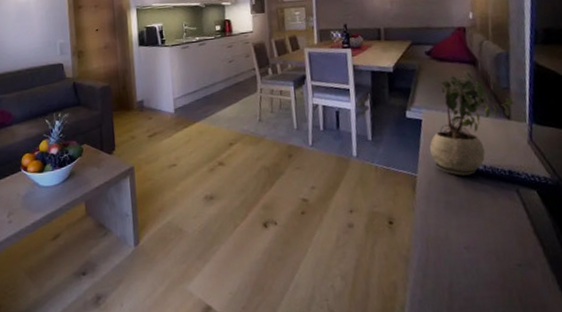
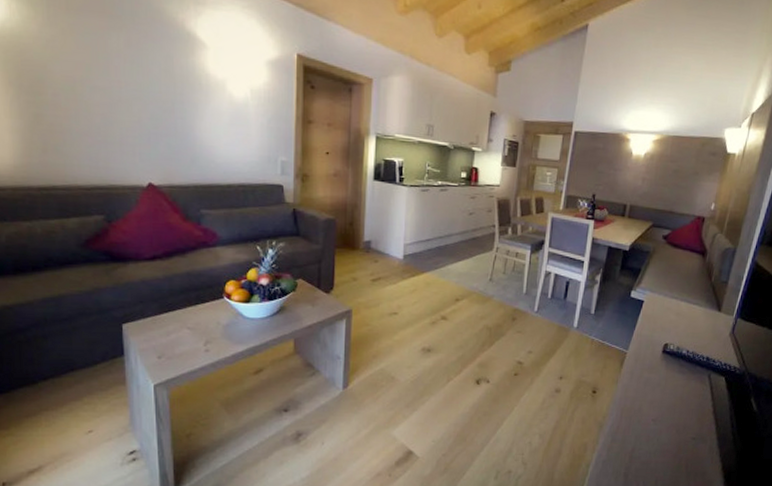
potted plant: present [430,71,515,176] -> none [644,260,728,357]

